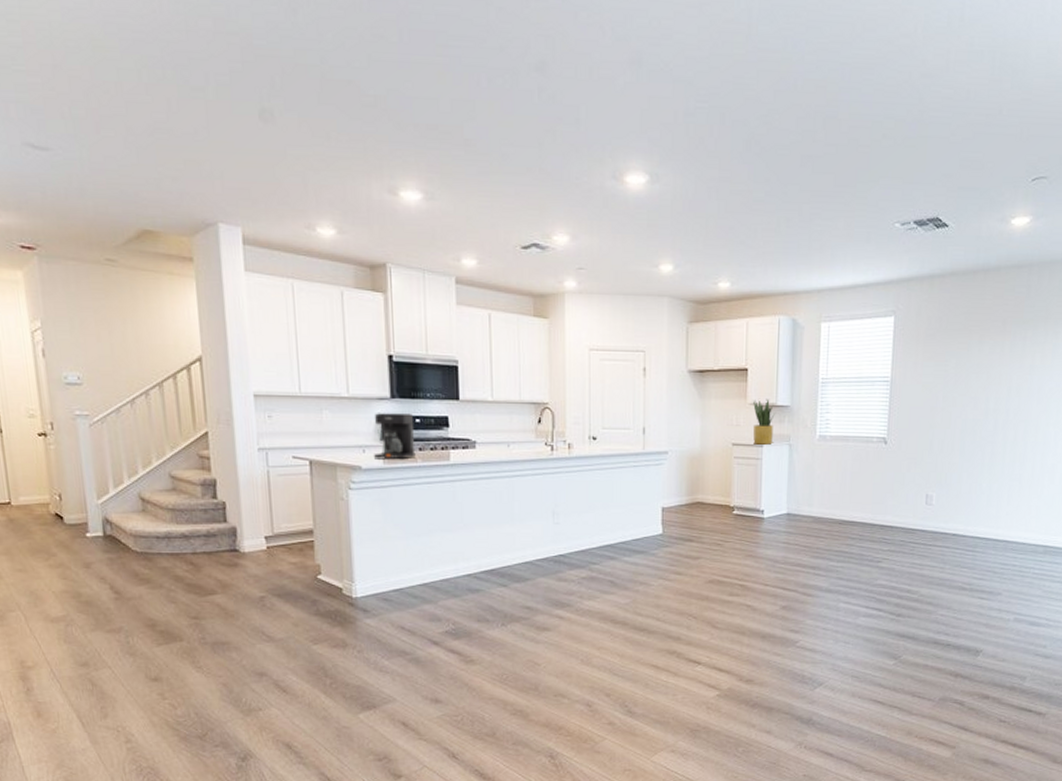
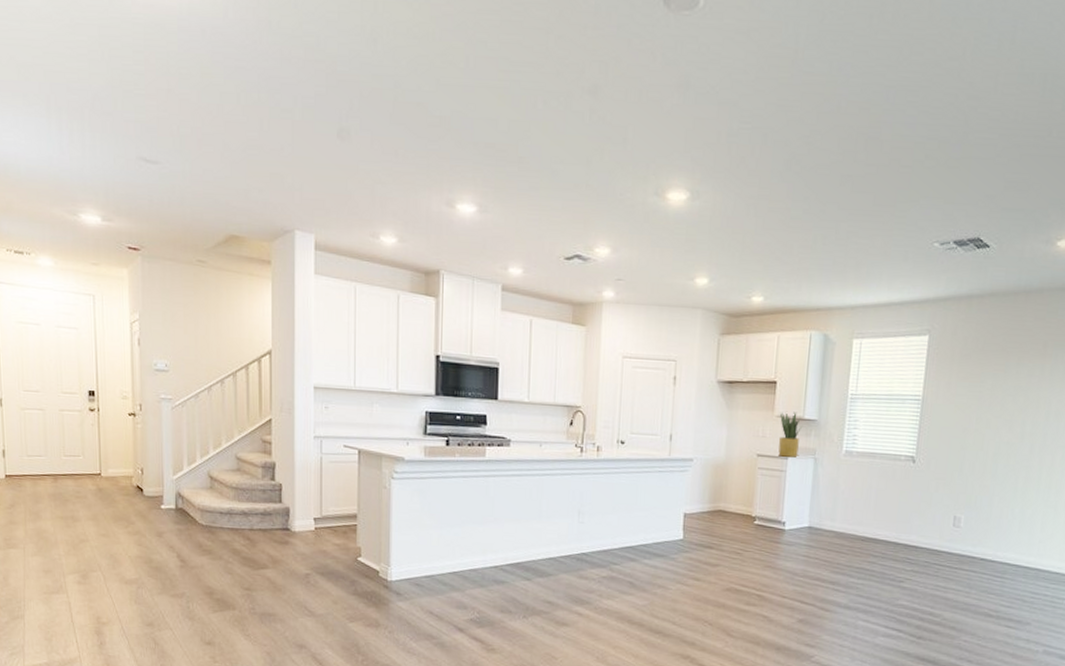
coffee maker: present [373,413,416,460] -> none [415,409,455,454]

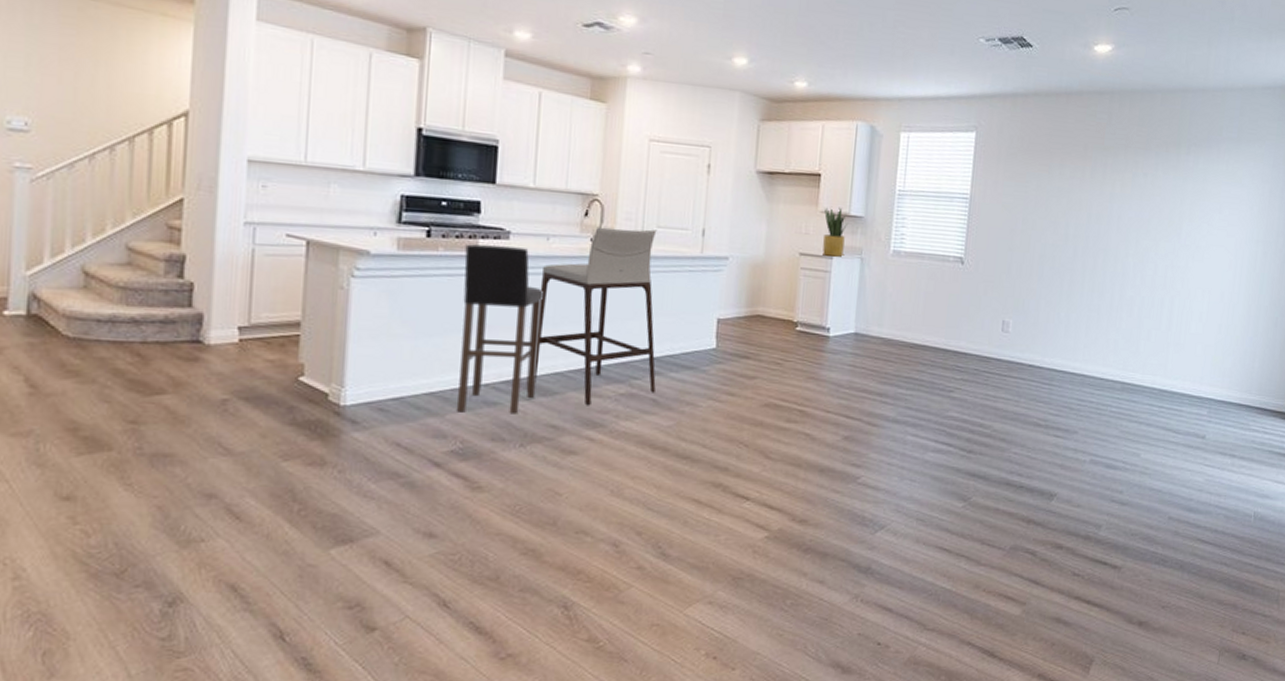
bar stool: none [474,451,539,591] -> present [457,244,545,414]
bar stool: none [533,434,632,586] -> present [535,226,657,406]

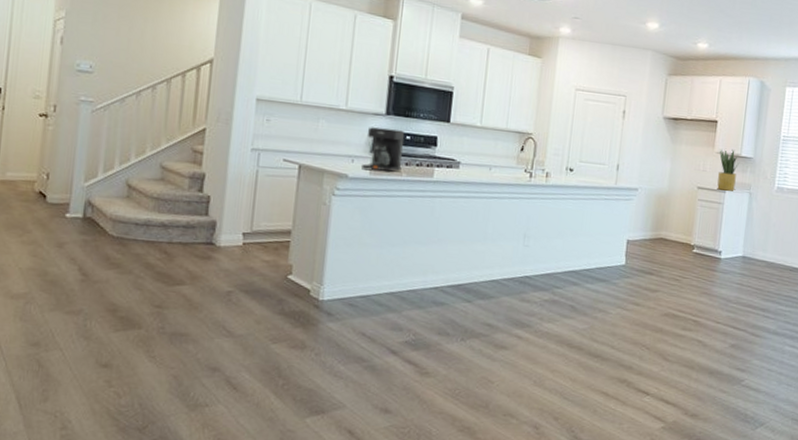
coffee maker: none [385,191,439,247] -> present [360,127,404,173]
bar stool: present [457,244,545,414] -> none [412,171,486,313]
bar stool: present [535,226,657,406] -> none [475,160,579,309]

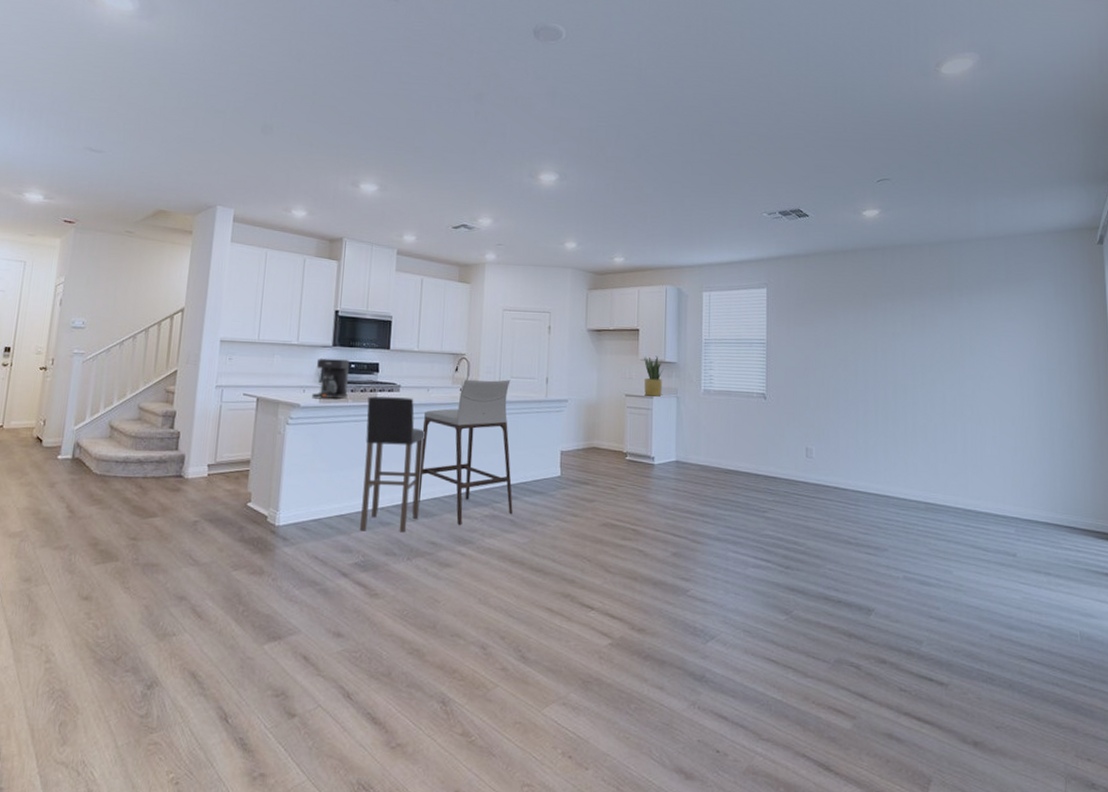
bar stool: none [412,171,486,313] -> present [360,396,426,533]
bar stool: none [475,160,579,309] -> present [418,379,513,526]

